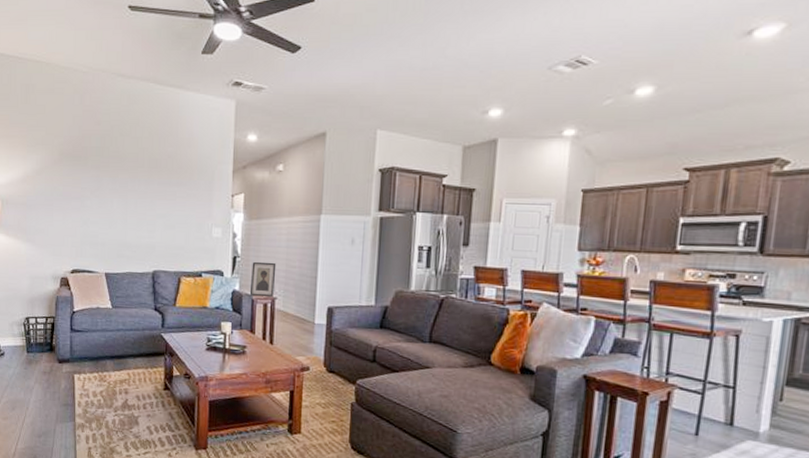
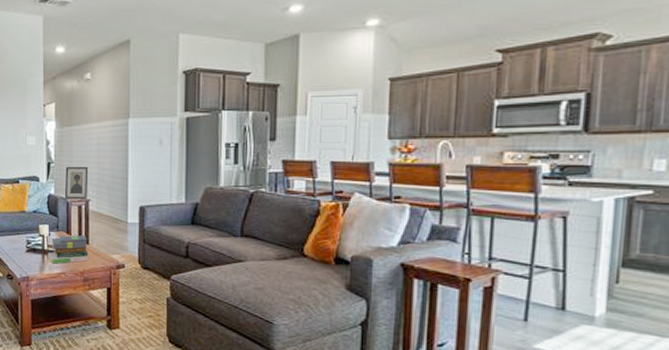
books: none [229,334,272,364] -> present [48,235,88,264]

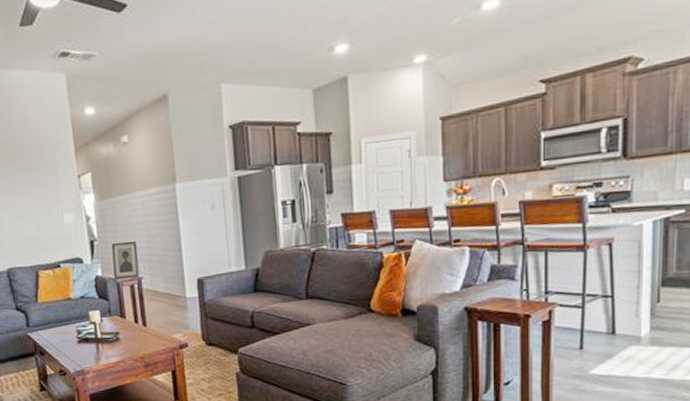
books: present [48,235,88,264] -> none [102,316,148,352]

